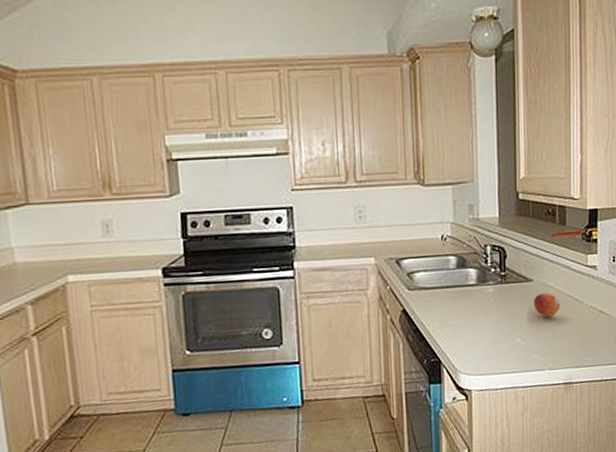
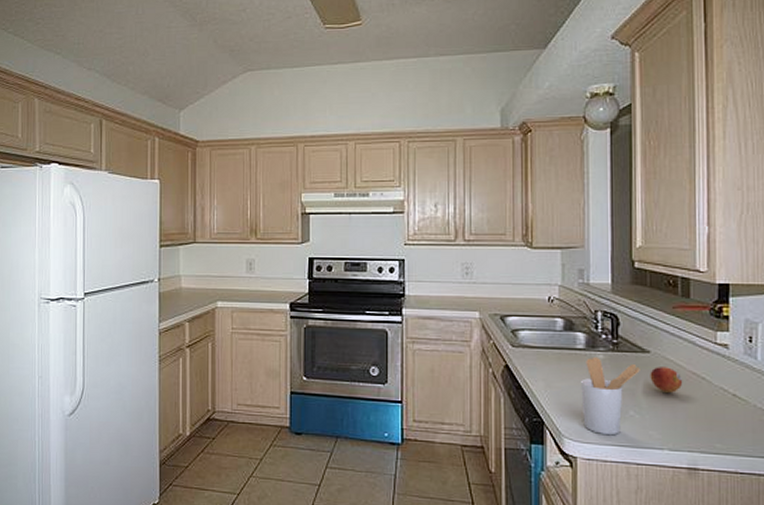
utensil holder: none [472,290,525,365] -> present [580,356,640,436]

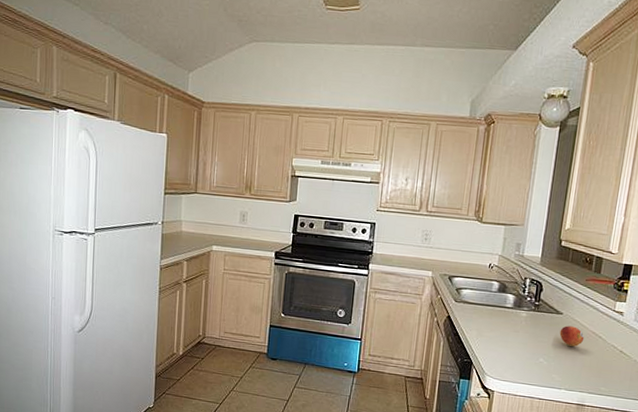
utensil holder: present [580,356,640,436] -> none [503,314,553,376]

